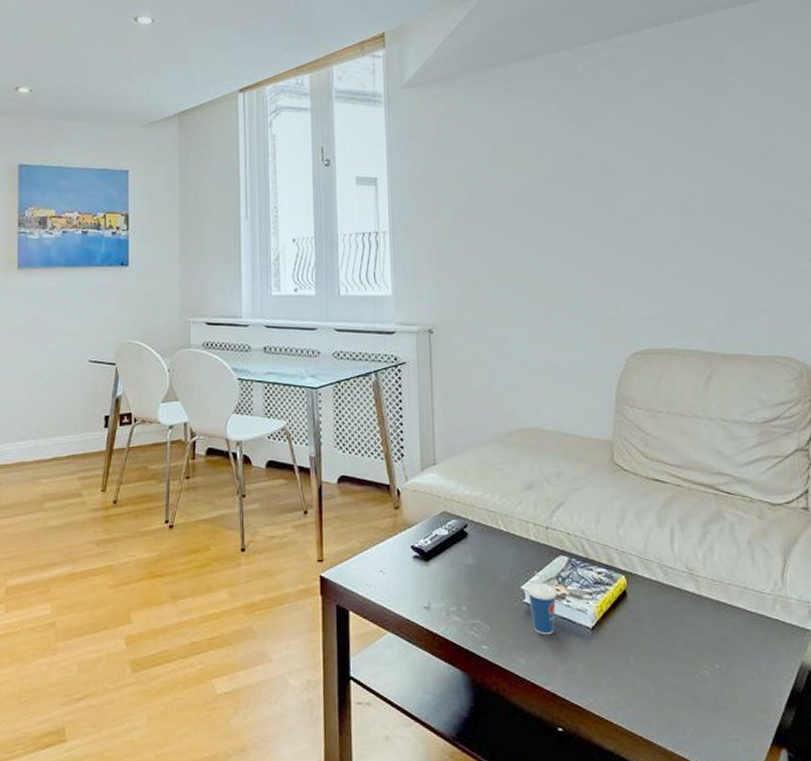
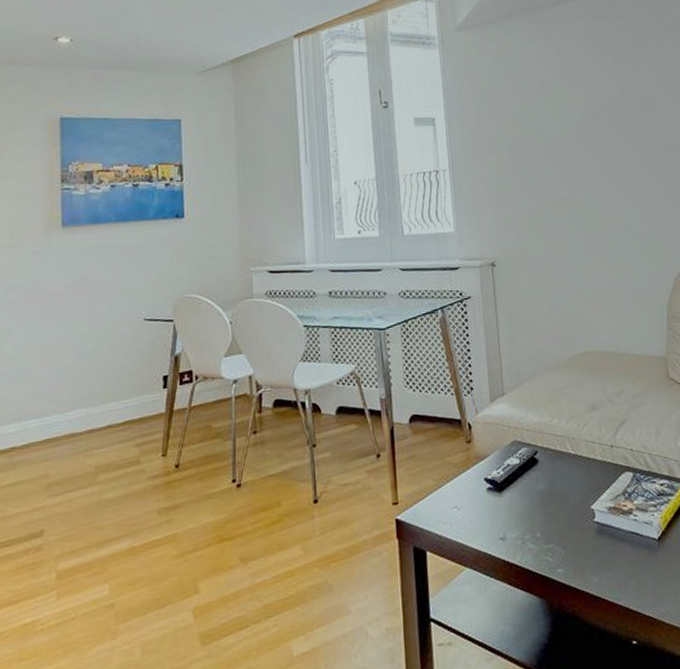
cup: present [526,571,558,635] -> none [596,489,625,552]

